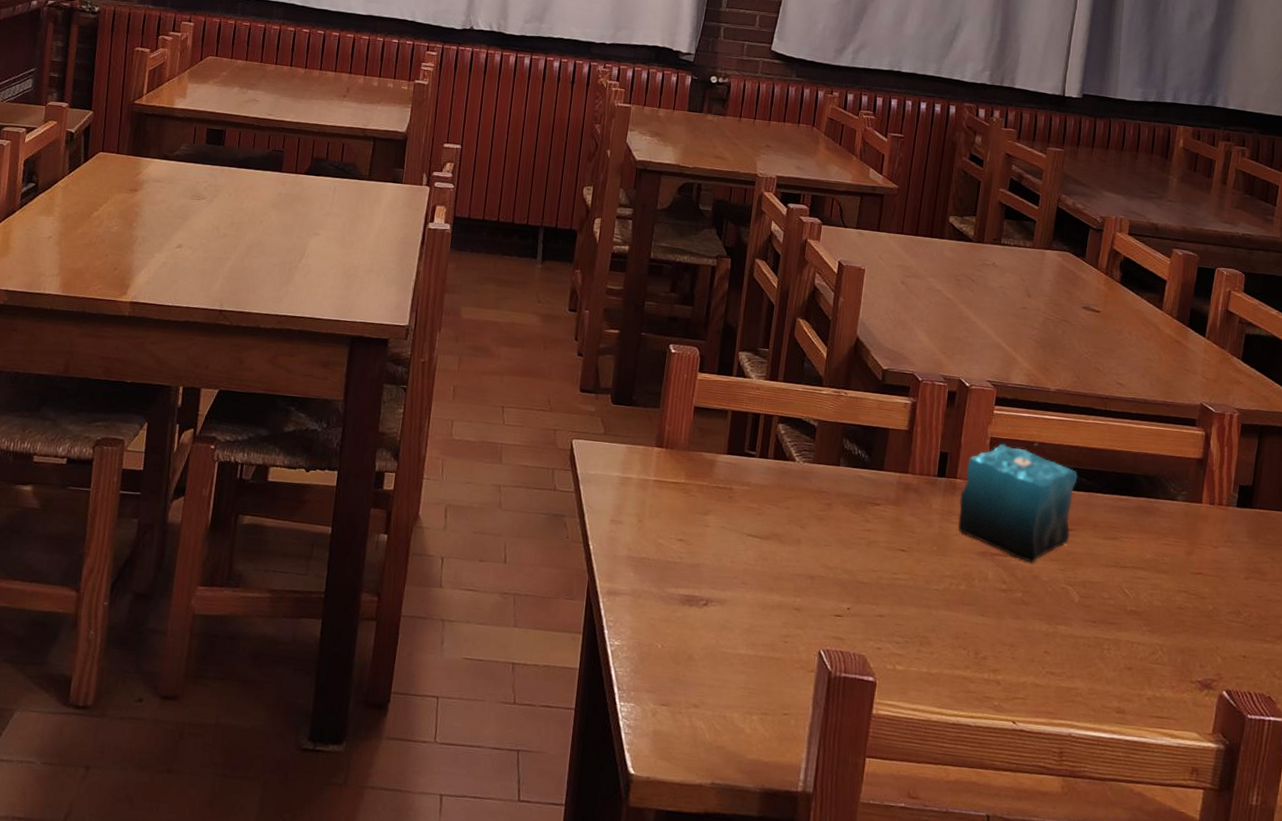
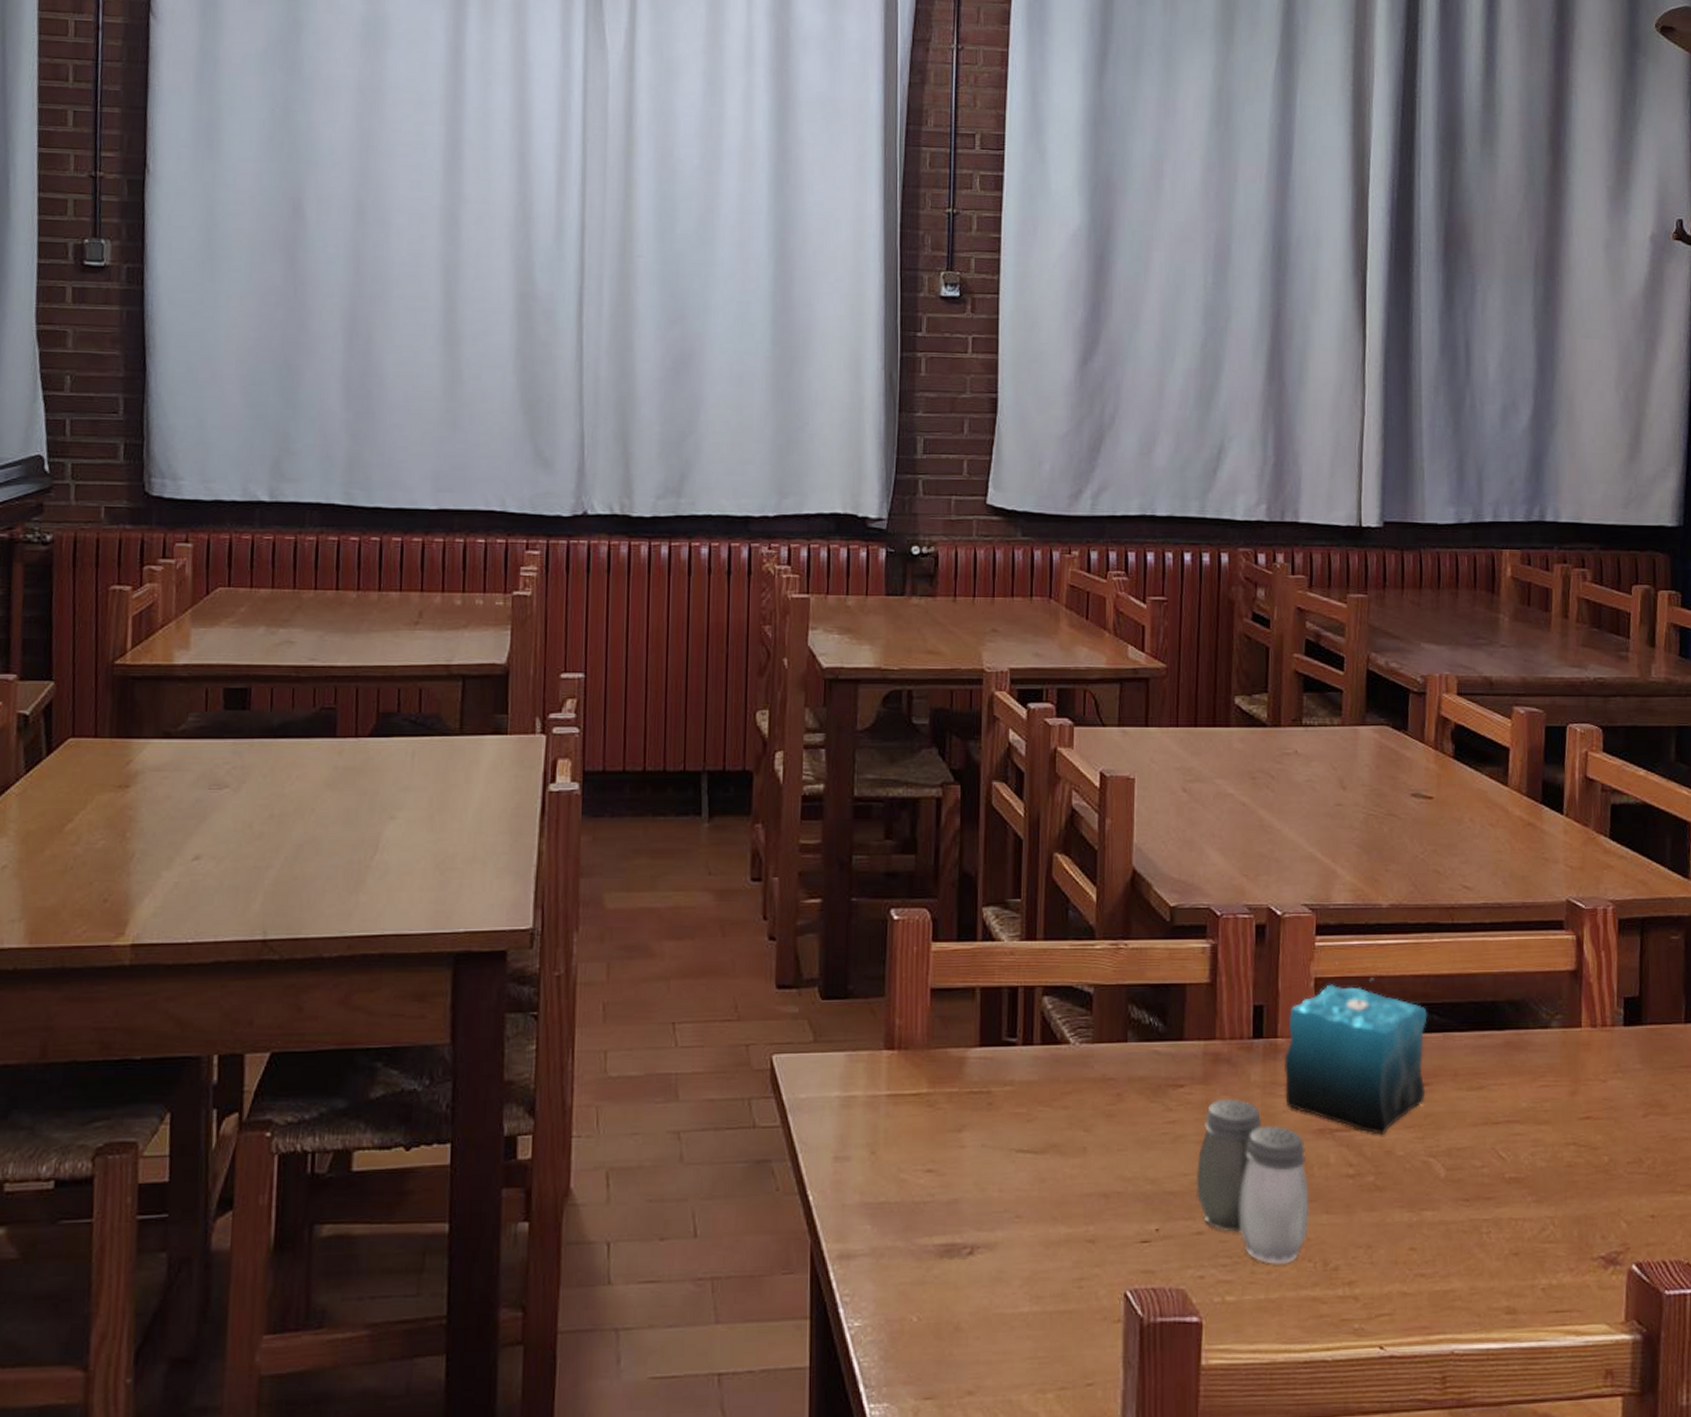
salt and pepper shaker: none [881,518,970,649] -> present [1195,1098,1309,1264]

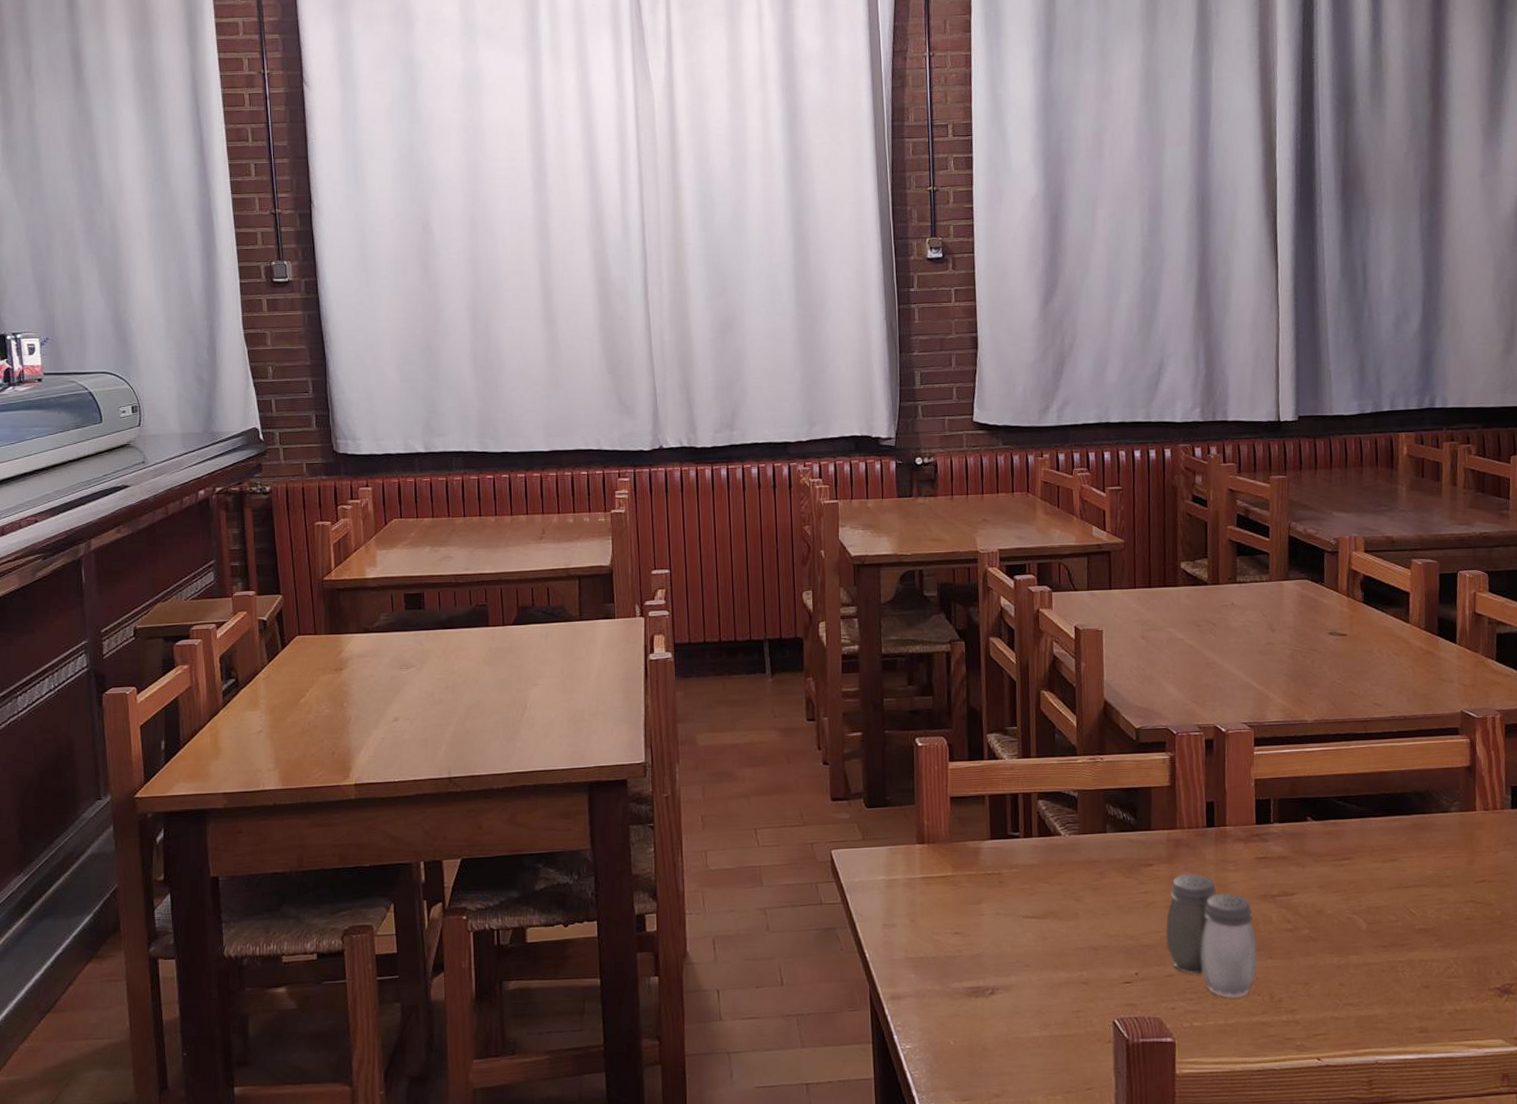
candle: present [1283,961,1427,1134] -> none [1232,766,1348,898]

